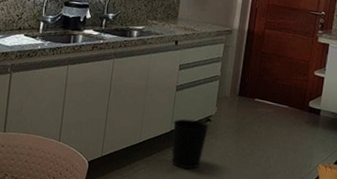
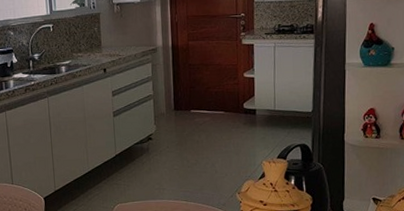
wastebasket: present [171,119,209,169] -> none [117,141,152,189]

